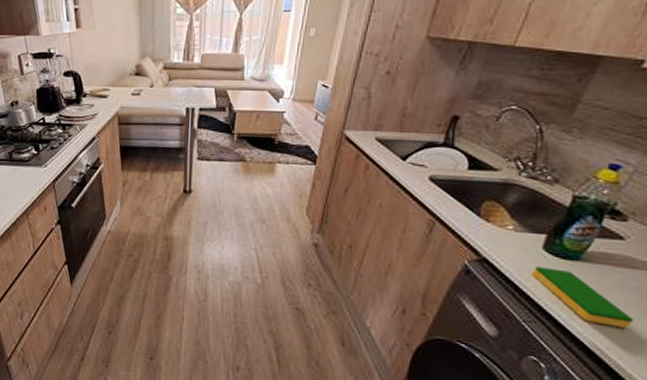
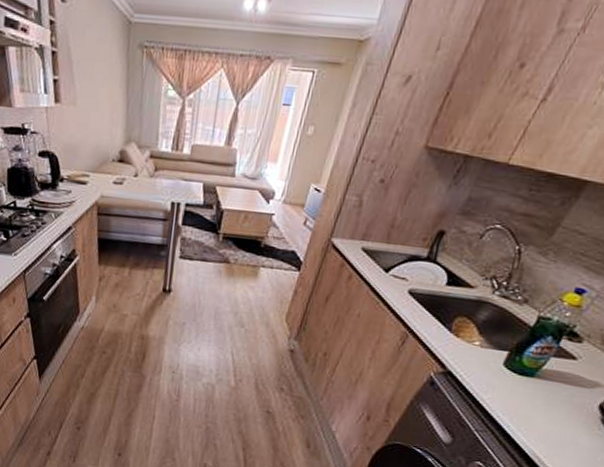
dish sponge: present [531,266,634,328] -> none [489,381,572,439]

